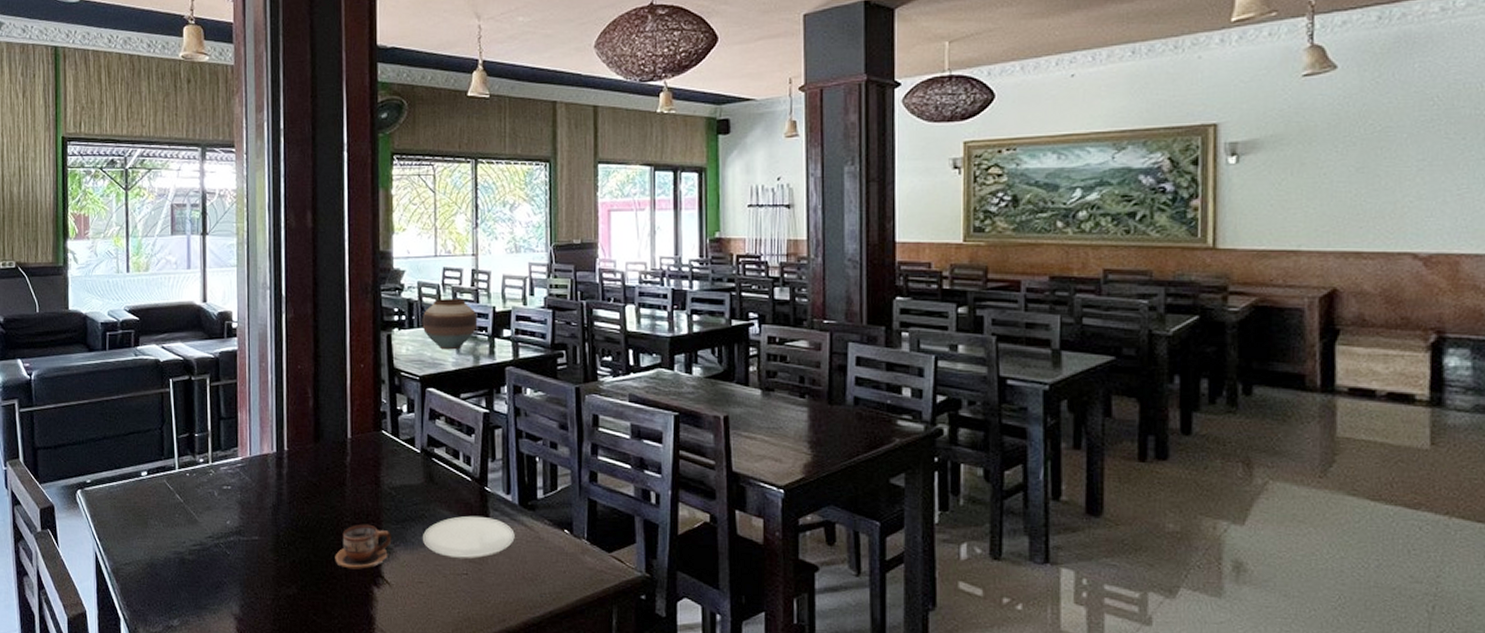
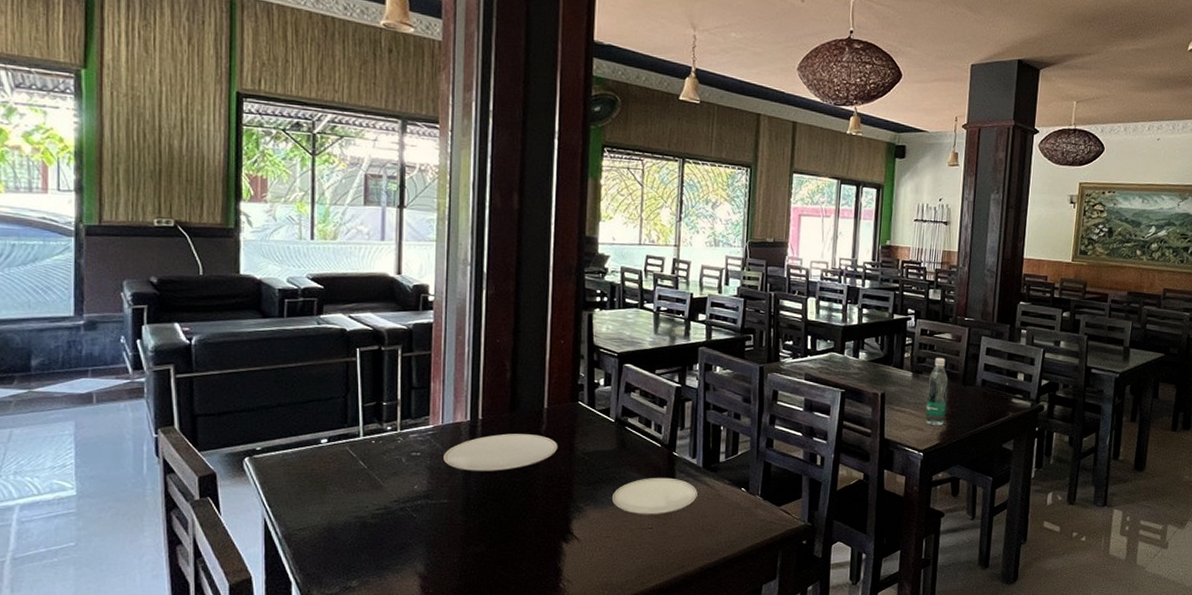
plate: none [253,466,364,507] -> present [443,433,558,472]
cup: present [335,524,392,570] -> none [525,486,583,528]
vase: present [422,298,478,350] -> none [623,283,676,330]
bottle: none [782,370,809,457] -> present [925,357,949,426]

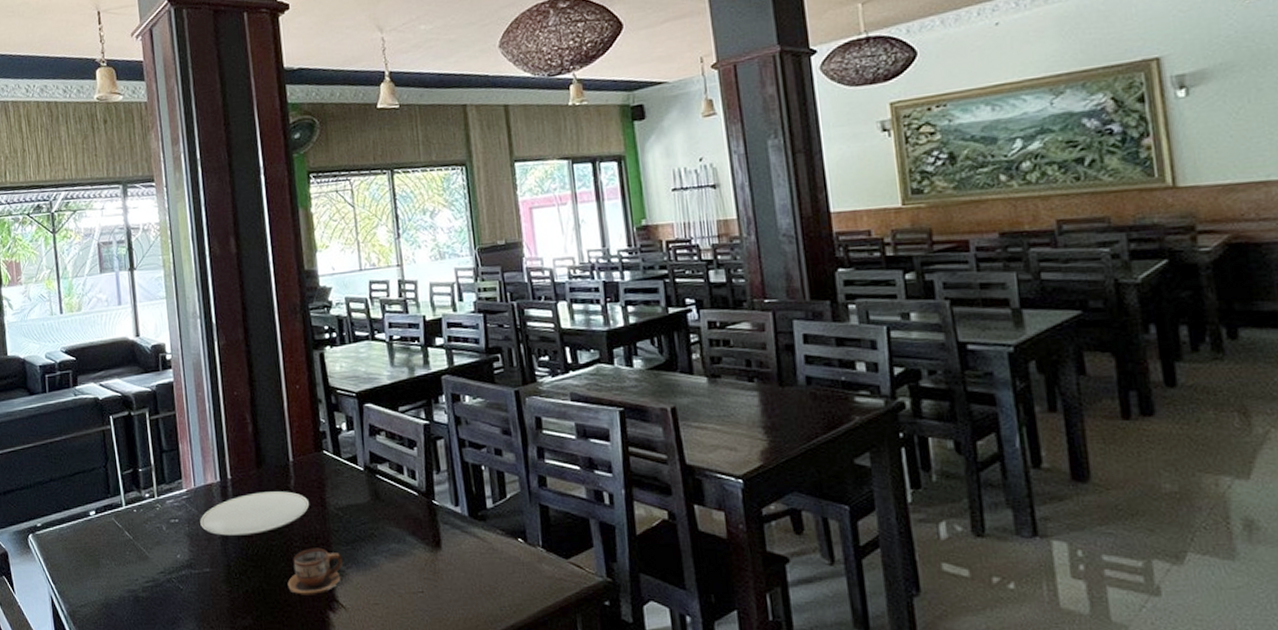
cup: none [525,486,583,528] -> present [287,547,343,595]
plate: present [612,477,698,516] -> none [374,531,468,577]
bottle: present [925,357,949,426] -> none [730,354,764,444]

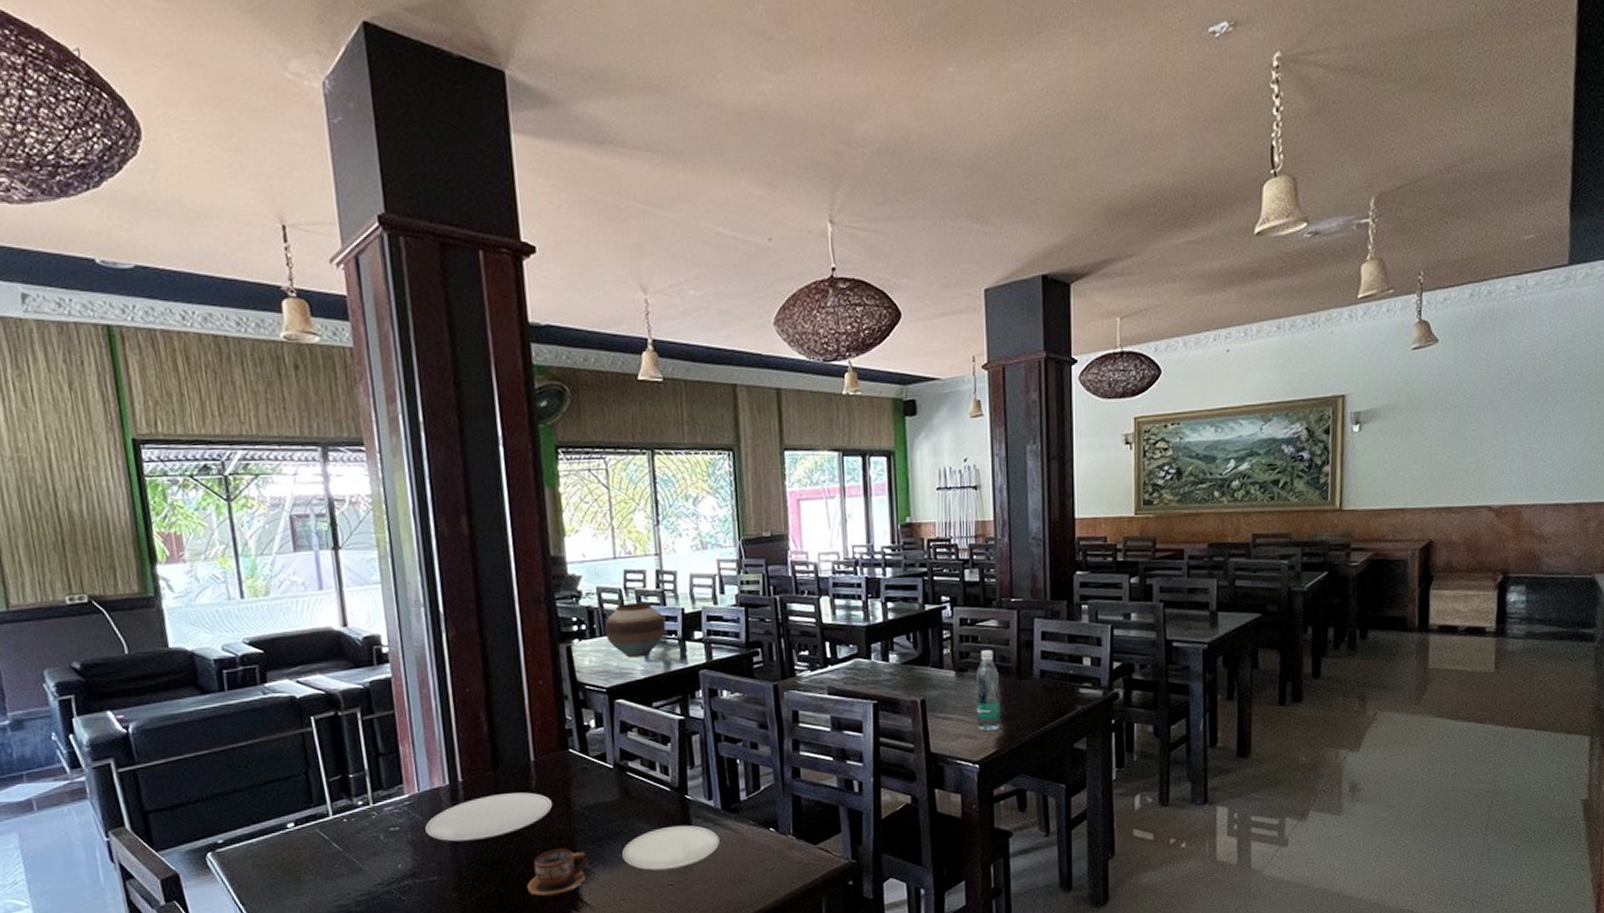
vase: none [352,310,409,364] -> present [604,602,666,658]
plate: none [374,531,468,577] -> present [622,825,720,871]
bottle: none [730,354,764,444] -> present [975,649,1001,732]

